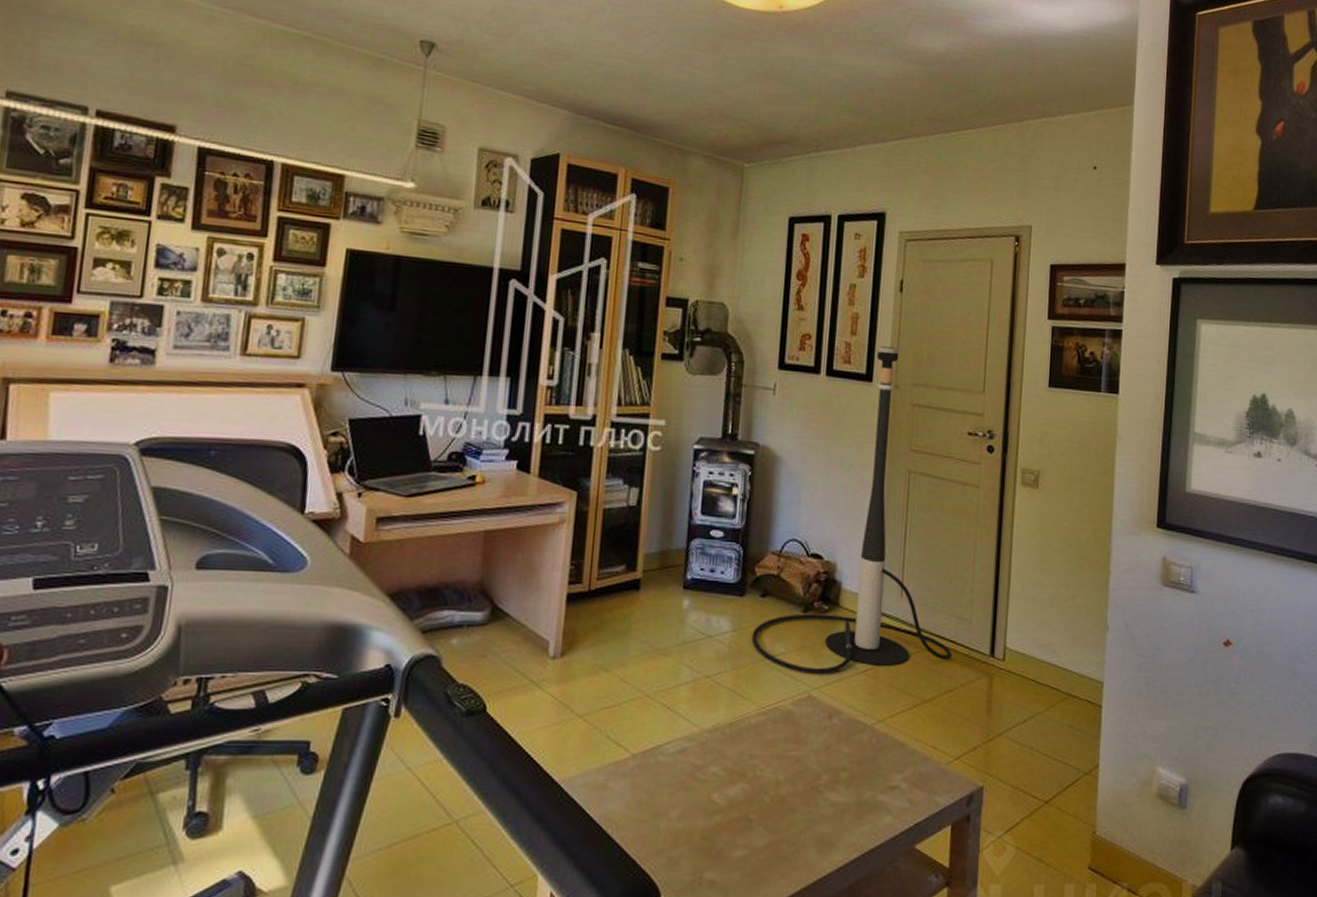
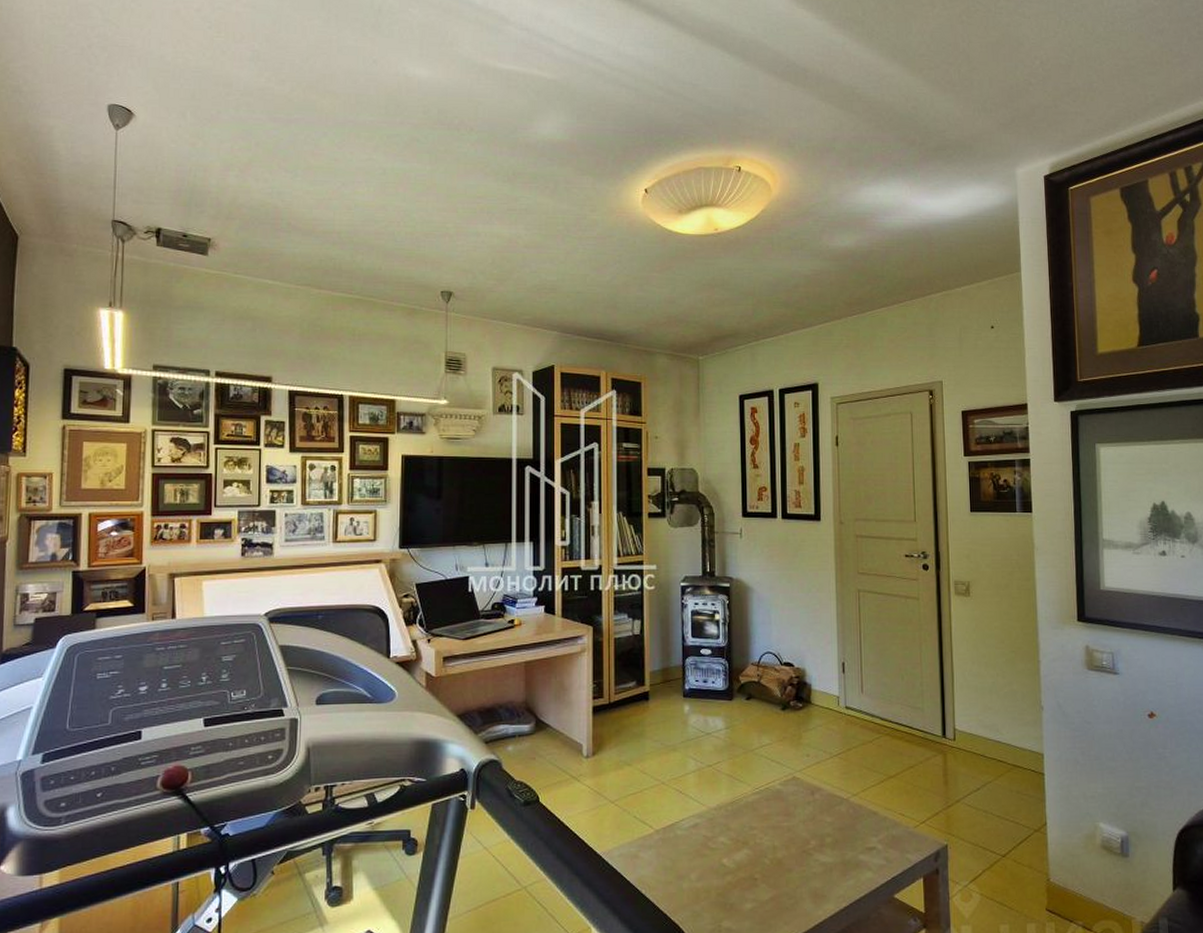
floor lamp: present [751,346,953,674] -> none [742,491,910,759]

